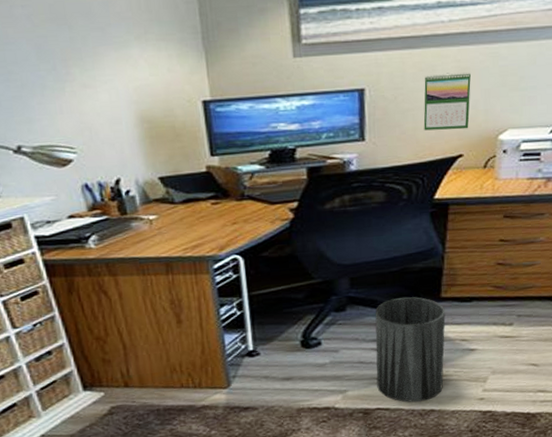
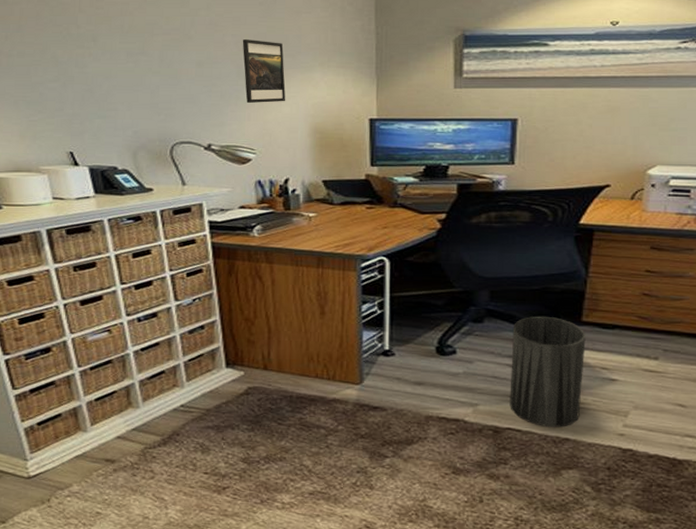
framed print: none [35,10,102,92] -> present [242,38,286,103]
calendar: present [423,73,471,131] -> none [572,110,620,162]

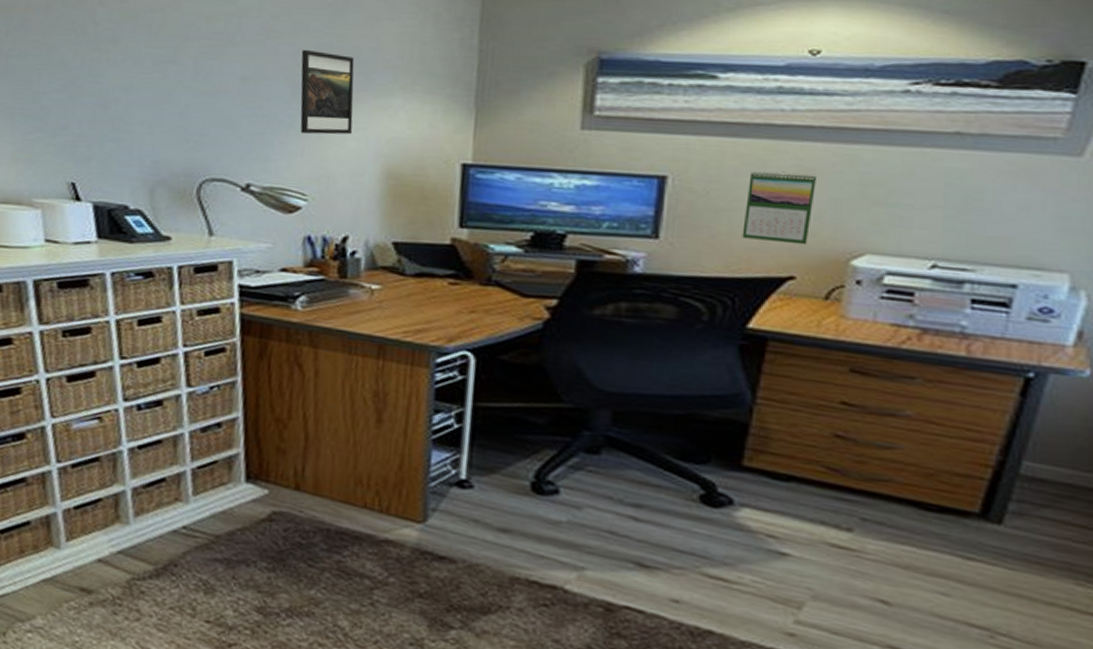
trash can: present [510,316,586,427] -> none [630,452,747,615]
calendar: none [572,110,620,162] -> present [742,171,816,245]

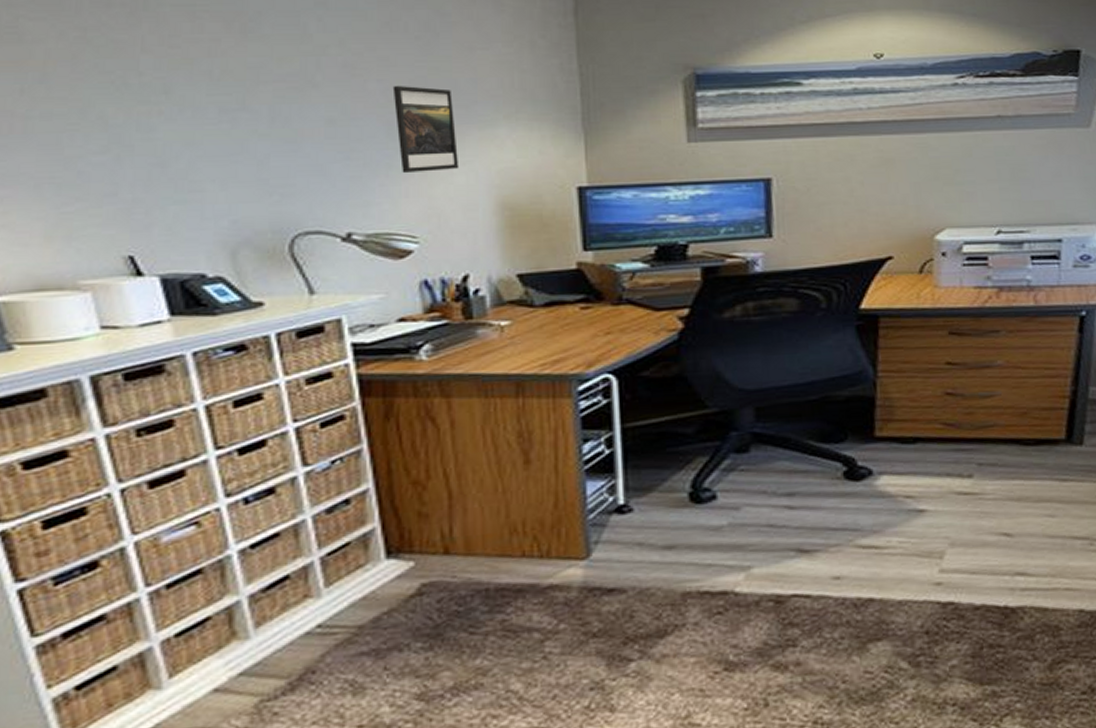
calendar: present [742,171,816,245] -> none [842,163,898,228]

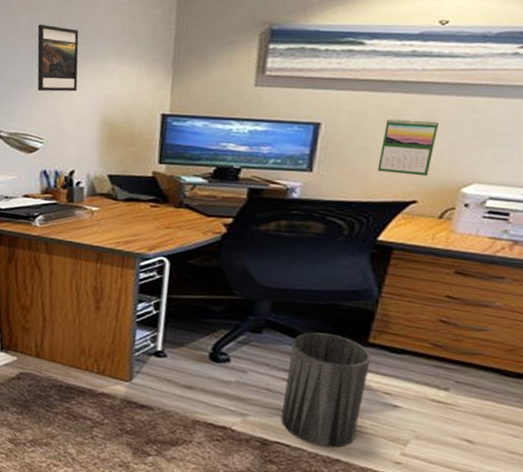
trash can: none [788,434,884,587] -> present [281,332,371,448]
calendar: none [842,163,898,228] -> present [377,118,439,177]

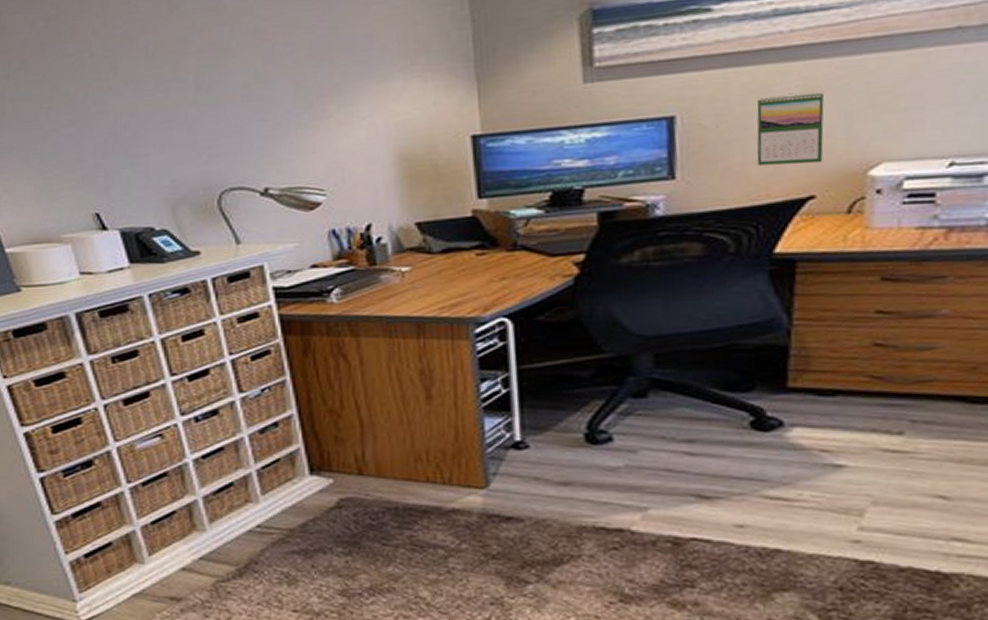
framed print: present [37,24,79,92] -> none [297,46,360,130]
trash can: present [281,332,371,448] -> none [689,383,796,534]

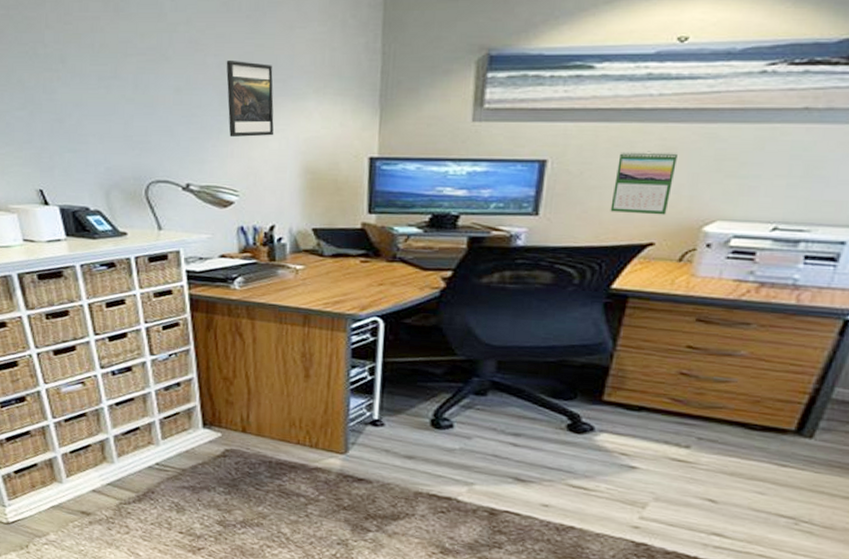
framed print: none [297,46,360,130] -> present [226,59,274,137]

